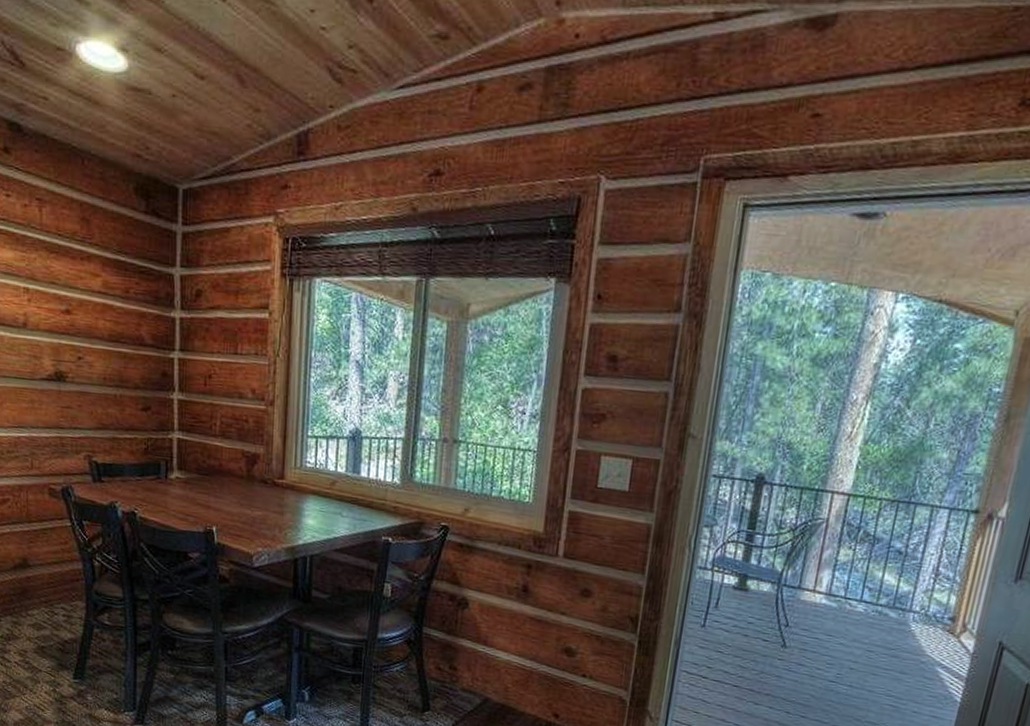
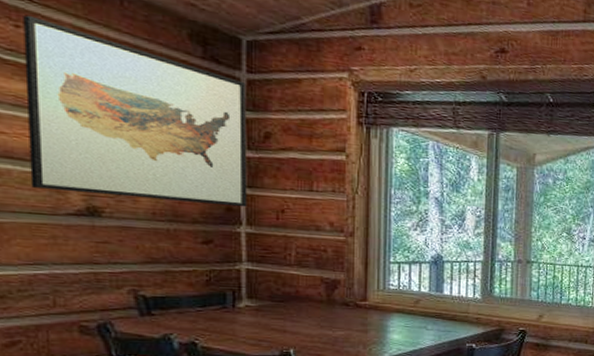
wall art: none [12,183,181,372] -> present [23,15,247,208]

